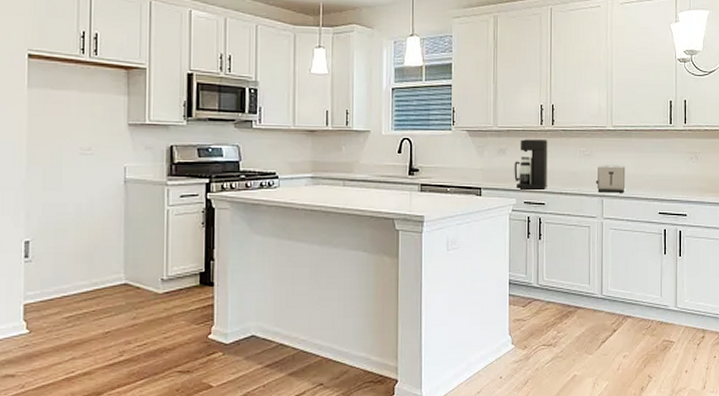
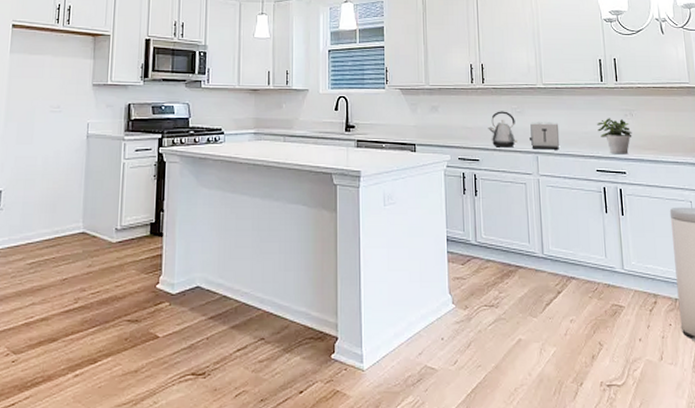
coffee maker: present [514,139,548,190] -> none [447,97,481,146]
kettle: none [555,154,584,191] -> present [488,111,517,148]
potted plant: none [663,161,696,197] -> present [597,118,632,154]

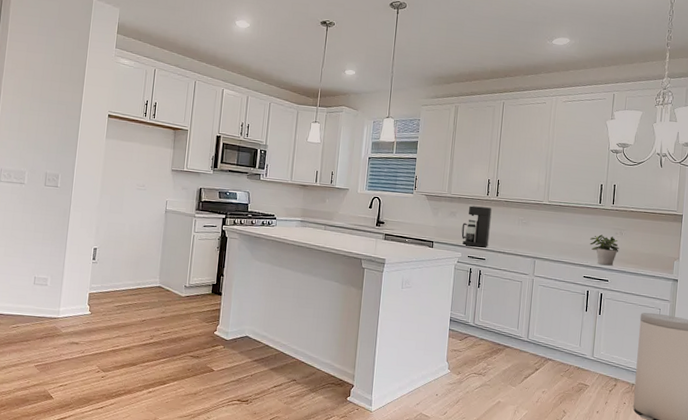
coffee maker: none [447,97,481,146] -> present [461,206,492,248]
kettle: present [488,111,517,148] -> none [496,220,520,252]
toaster: present [528,122,560,150] -> none [530,232,557,257]

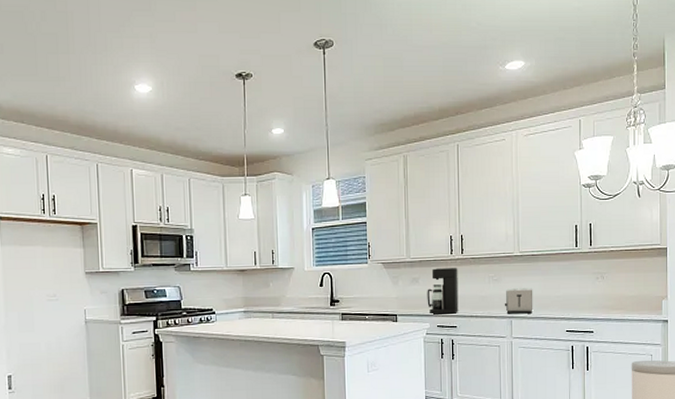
toaster: none [530,232,557,257] -> present [504,288,533,314]
potted plant: present [590,234,619,266] -> none [569,281,602,315]

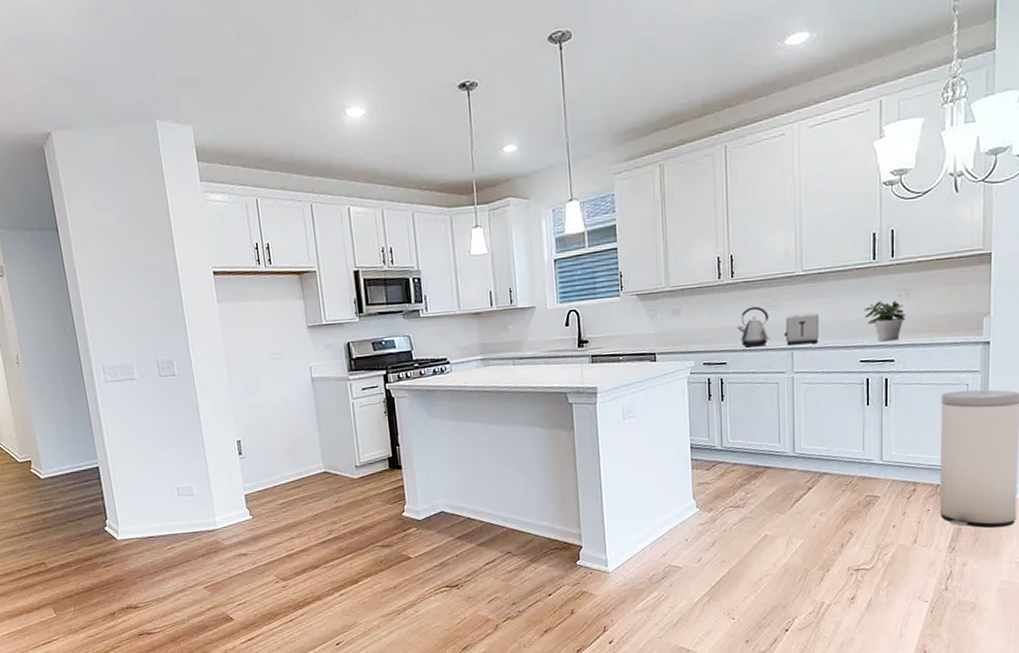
coffee maker: present [427,268,459,315] -> none [690,294,729,351]
kettle: none [466,279,493,314] -> present [737,306,770,348]
potted plant: none [569,281,602,315] -> present [865,301,906,342]

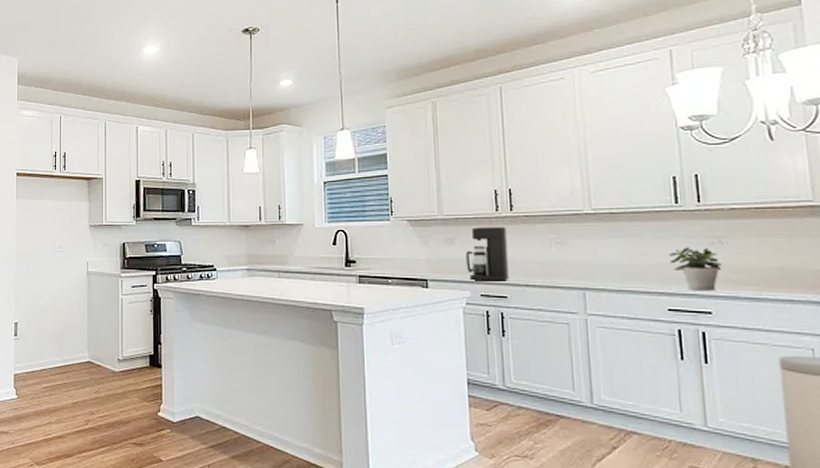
coffee maker: none [690,294,729,351] -> present [466,227,509,281]
kettle: present [737,306,770,348] -> none [518,241,557,283]
toaster: present [783,312,820,346] -> none [572,253,616,285]

